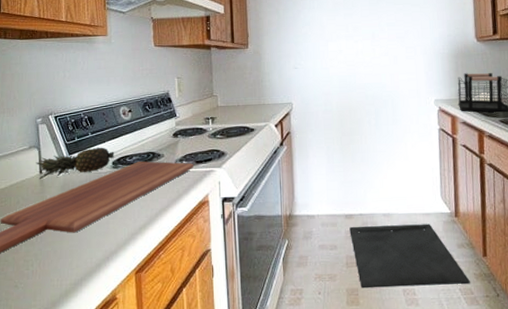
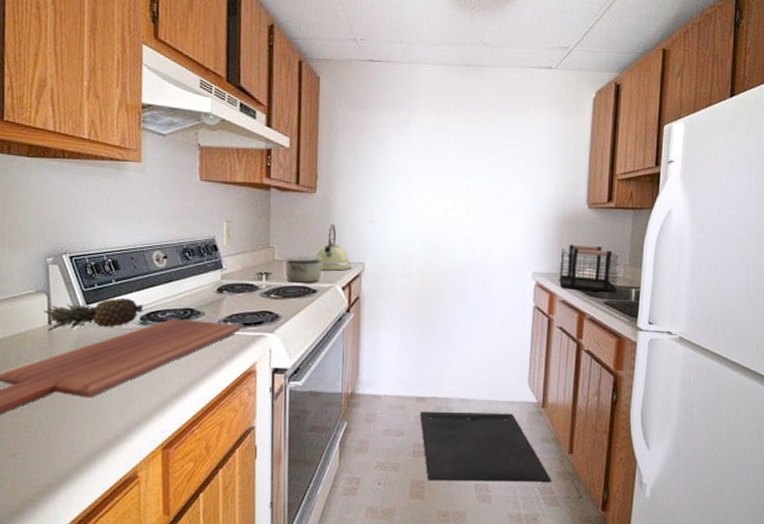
saucepan: none [226,100,258,124] -> present [284,255,323,283]
kettle: none [250,72,282,112] -> present [314,223,352,271]

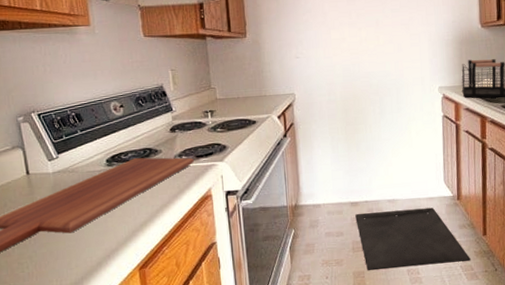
fruit: present [43,297,143,332] -> none [21,144,108,181]
saucepan: present [284,255,323,283] -> none [225,92,259,117]
kettle: present [314,223,352,271] -> none [250,62,284,104]

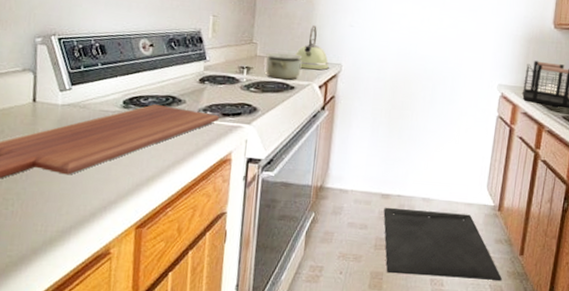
saucepan: none [225,92,259,117] -> present [265,52,302,80]
kettle: none [250,62,284,104] -> present [294,24,330,71]

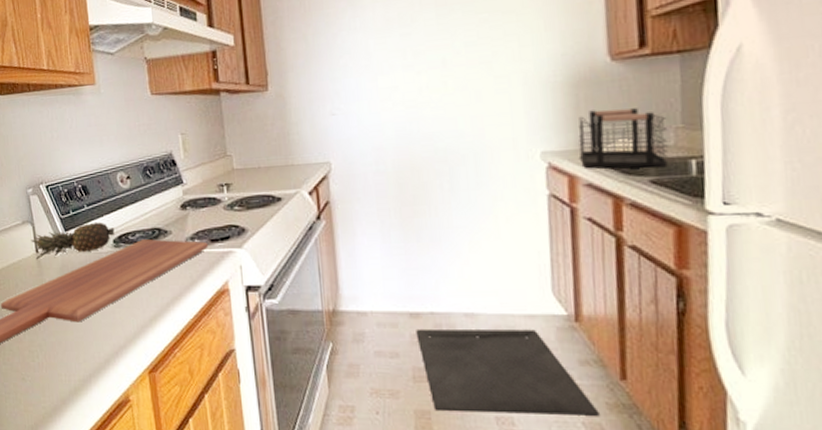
fruit: none [29,81,127,109] -> present [31,222,115,260]
saucepan: present [265,52,302,80] -> none [243,160,285,192]
kettle: present [294,24,330,71] -> none [274,121,316,175]

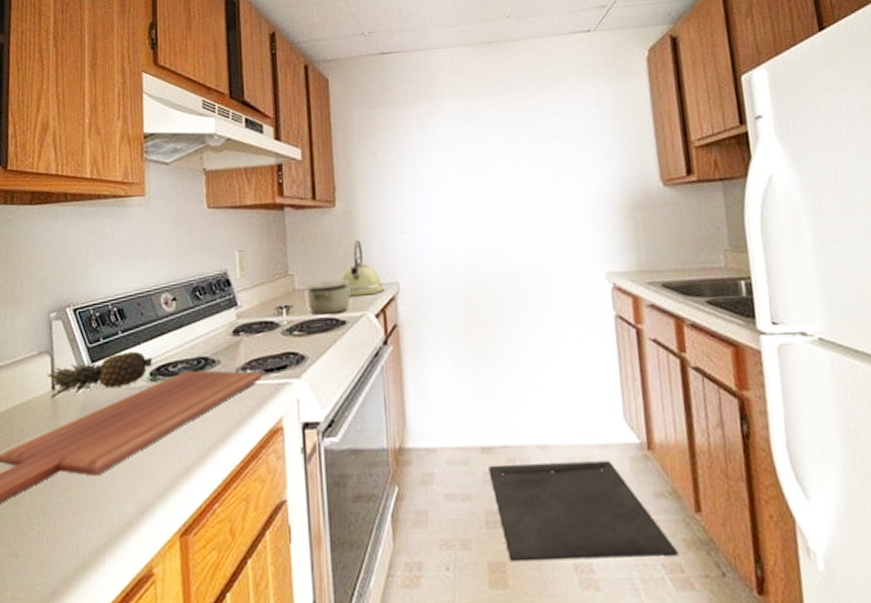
saucepan: none [243,160,285,192] -> present [306,280,351,315]
kettle: none [274,121,316,175] -> present [339,239,384,297]
dish rack: present [578,108,669,169] -> none [638,231,721,290]

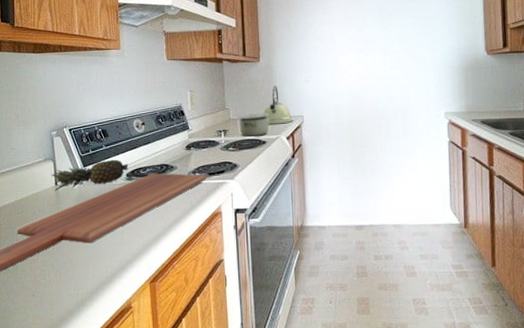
door mat: present [488,460,678,561] -> none [360,234,479,297]

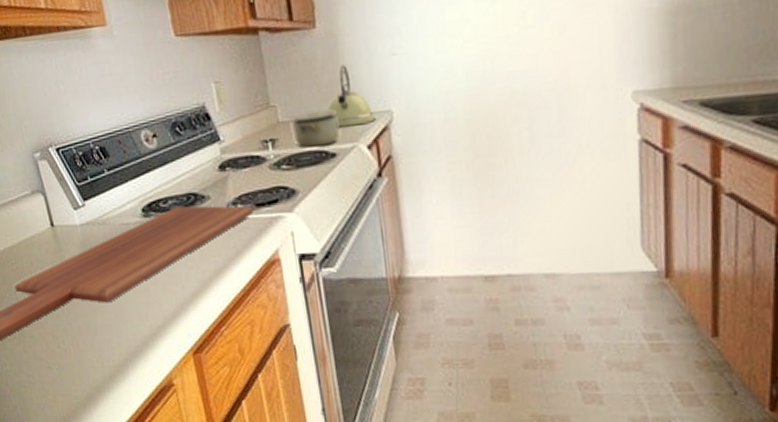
fruit: present [51,159,128,192] -> none [43,188,143,235]

